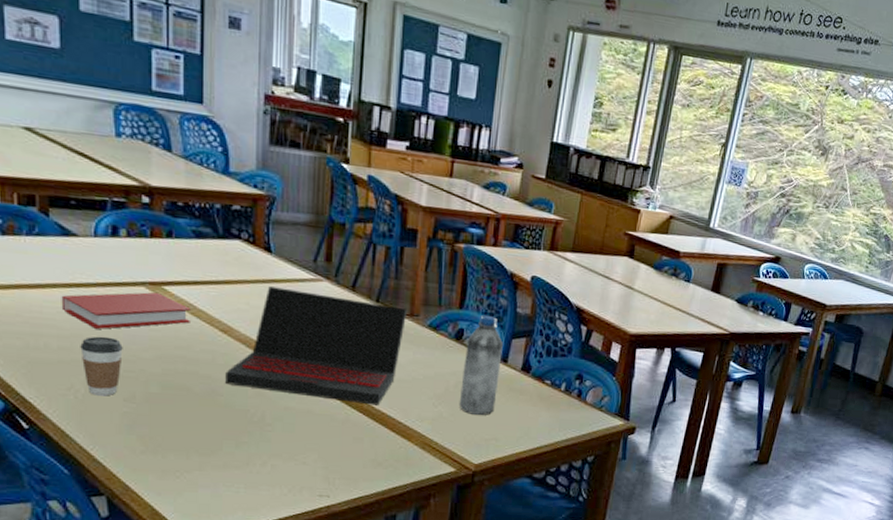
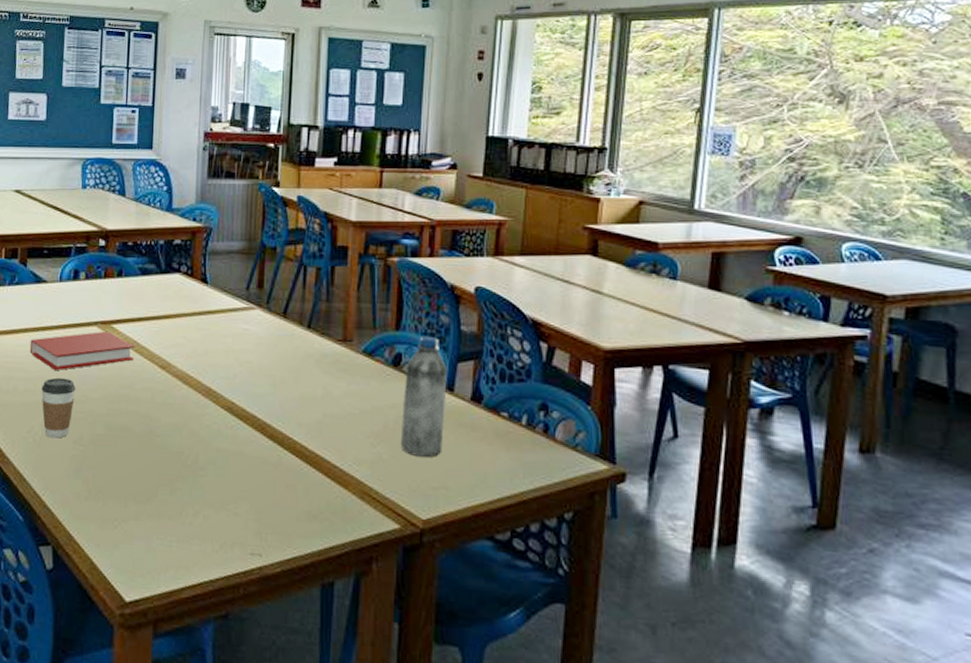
laptop: present [225,286,408,406] -> none [162,318,340,446]

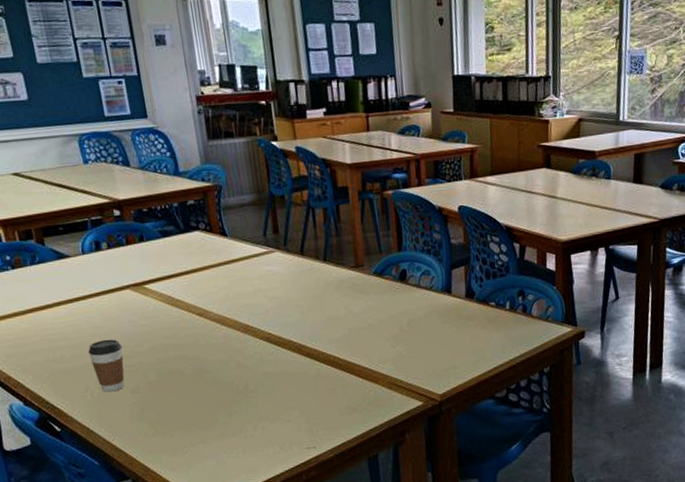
book: present [29,330,136,370] -> none [66,291,172,334]
water bottle: present [400,335,447,458] -> none [411,251,448,349]

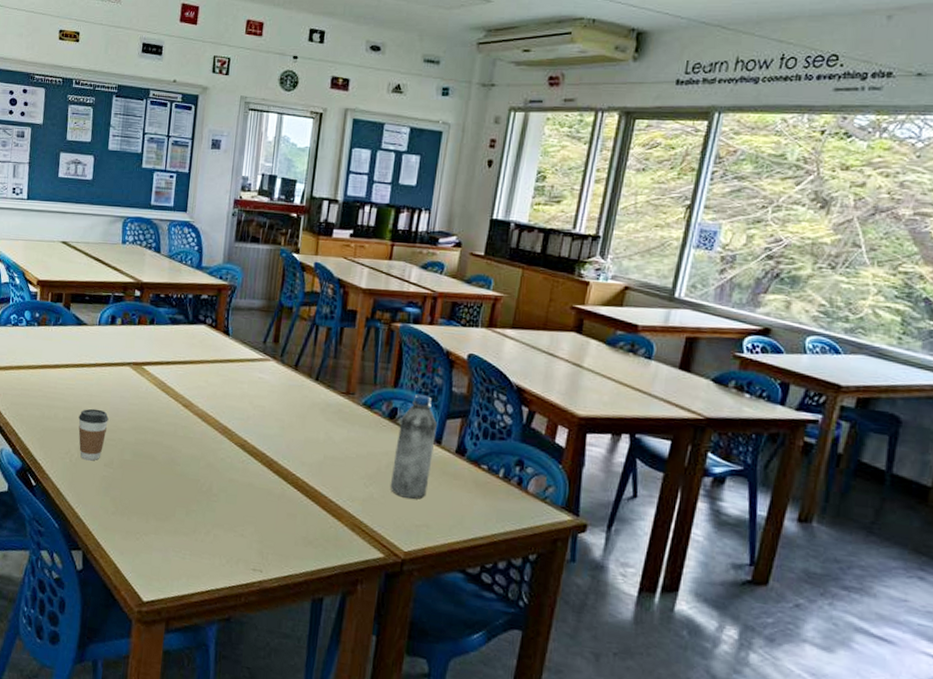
water bottle: none [411,251,448,349] -> present [390,394,437,499]

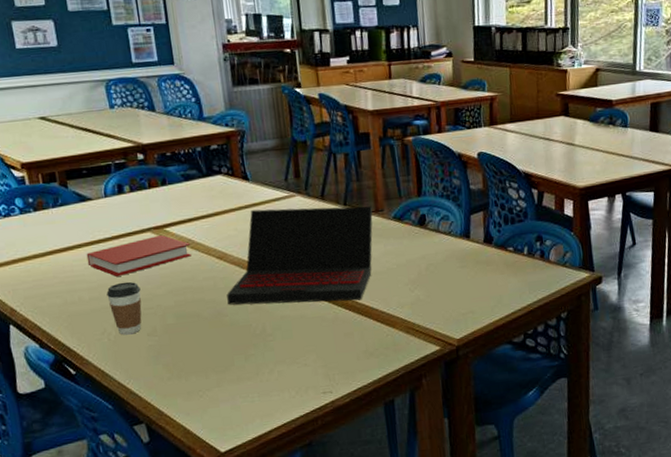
book: none [69,371,163,403] -> present [86,234,191,277]
laptop: none [183,366,344,483] -> present [226,206,373,305]
water bottle: present [390,394,437,499] -> none [430,197,466,293]

